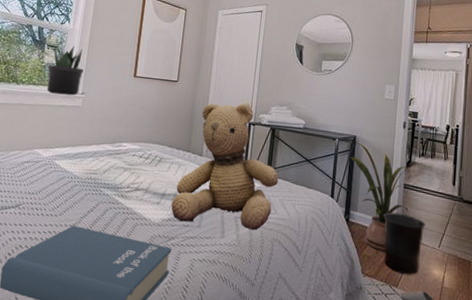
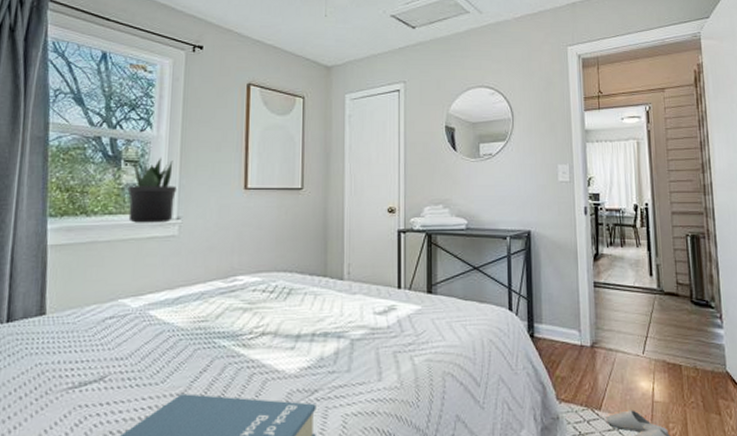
teddy bear: present [171,102,279,231] -> none [310,205,443,367]
house plant: present [350,142,409,252] -> none [526,238,603,369]
waste bin: present [384,212,426,275] -> none [574,318,625,393]

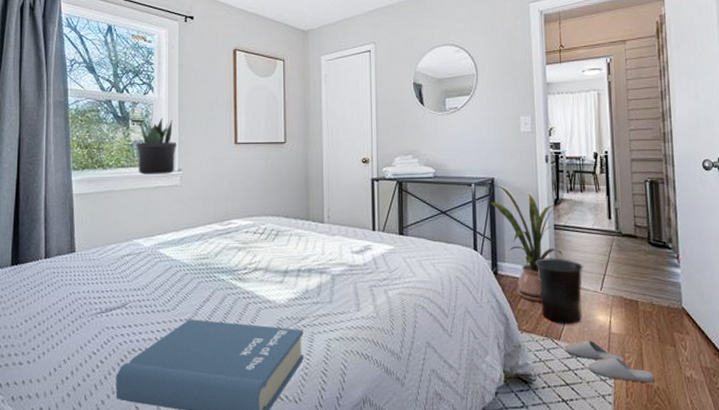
house plant: none [526,238,603,369] -> present [489,185,563,303]
waste bin: none [574,318,625,393] -> present [535,258,583,325]

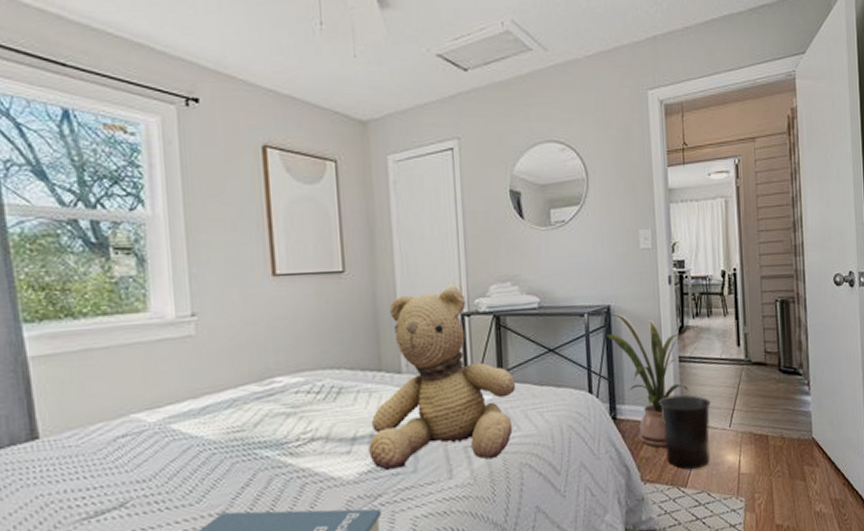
planter: present [136,117,178,175] -> none [122,242,188,324]
teddy bear: none [297,156,414,299] -> present [369,286,516,470]
slippers: present [564,340,655,383] -> none [691,484,785,524]

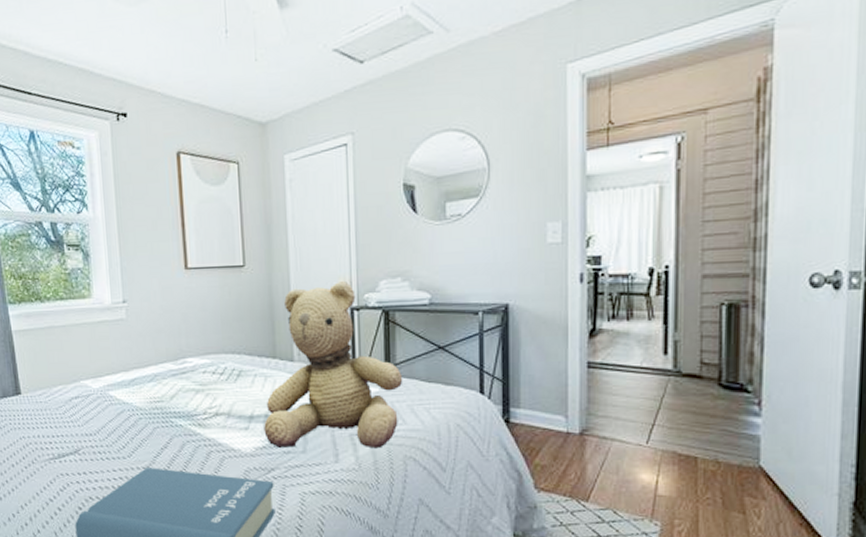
house plant: present [606,313,689,448] -> none [502,312,597,457]
waste bin: present [659,394,711,470] -> none [560,403,624,484]

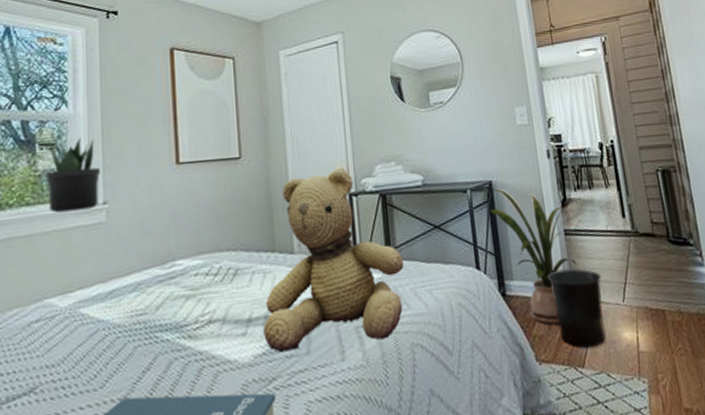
planter: none [73,240,120,308] -> present [45,138,101,213]
house plant: none [502,312,597,457] -> present [489,189,577,326]
waste bin: none [560,403,624,484] -> present [547,268,606,349]

